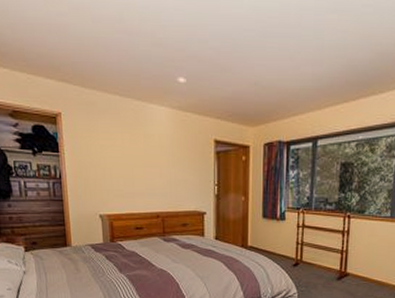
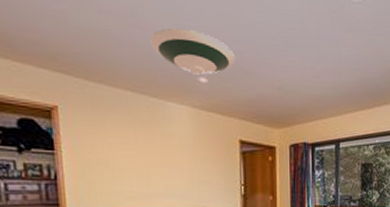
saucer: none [135,29,212,75] -> present [150,28,235,75]

